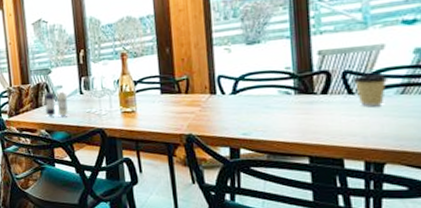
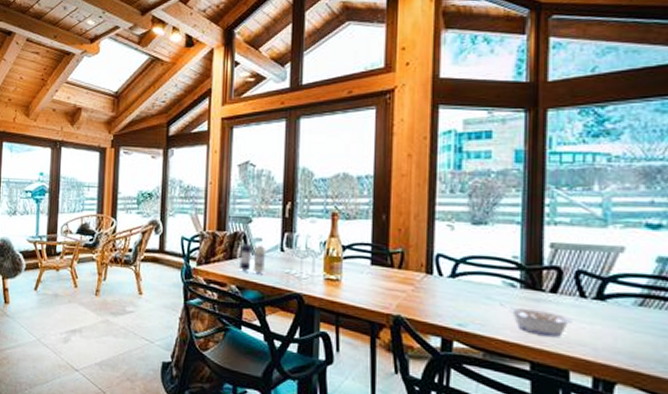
legume: none [277,109,343,132] -> present [499,302,573,337]
coffee cup: present [353,74,389,107] -> none [587,278,627,317]

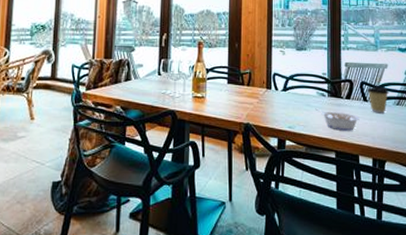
candle: present [238,244,267,274] -> none [123,69,147,95]
coffee cup: none [587,278,627,317] -> present [367,87,390,114]

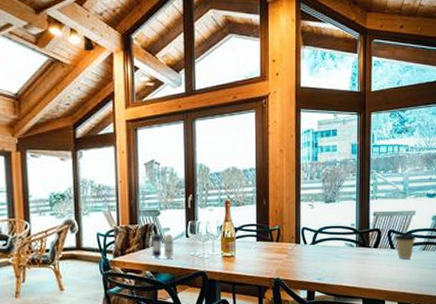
candle: none [123,69,147,95] -> present [151,234,175,258]
legume: present [315,108,360,131] -> none [343,259,387,279]

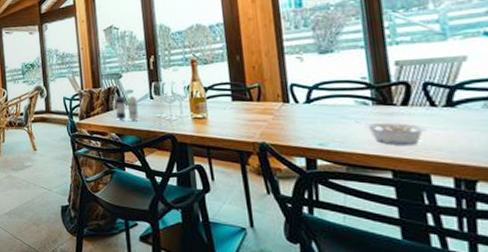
legume: none [343,259,387,279] -> present [355,120,427,145]
coffee cup: present [395,234,416,260] -> none [435,86,474,121]

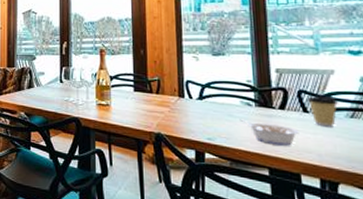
candle: present [115,96,140,121] -> none [26,77,49,102]
coffee cup: none [435,86,474,121] -> present [307,96,339,127]

